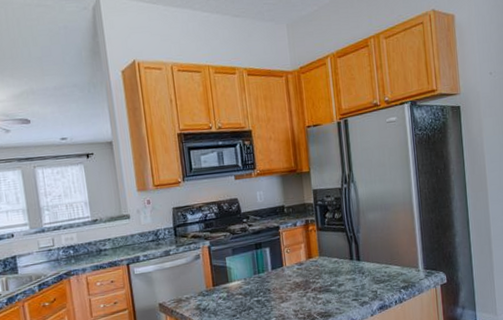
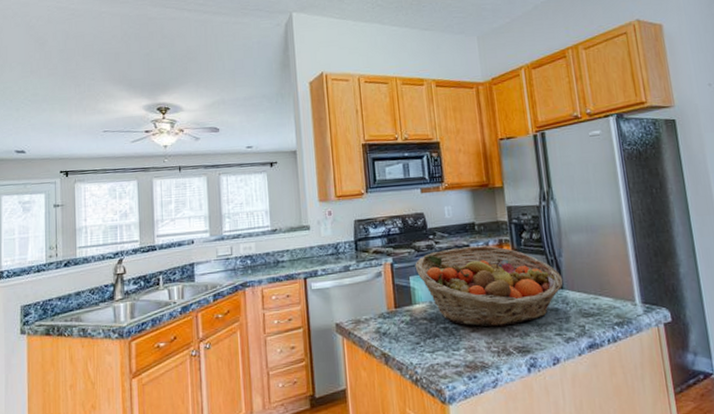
fruit basket: none [230,226,360,298] -> present [415,245,563,327]

